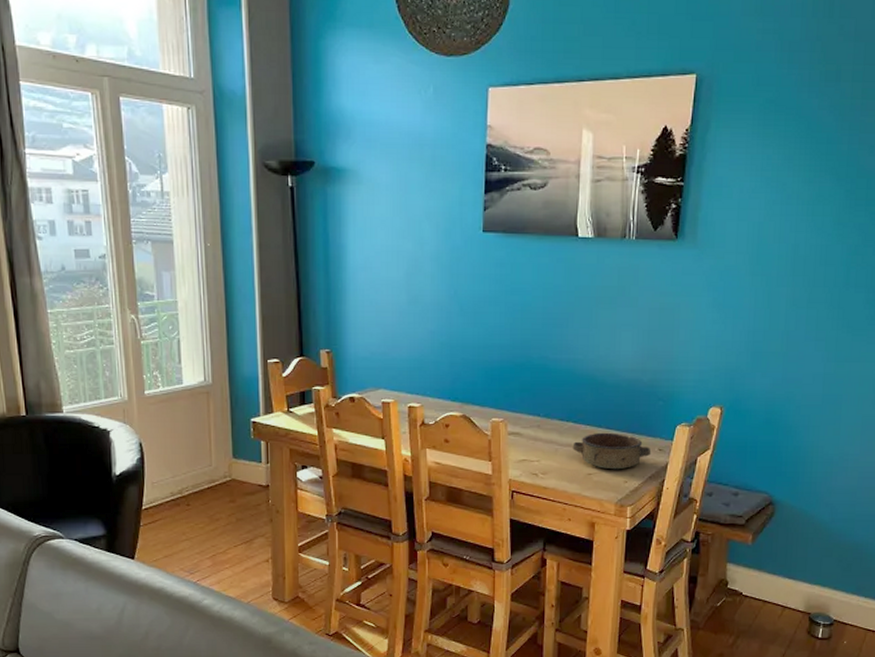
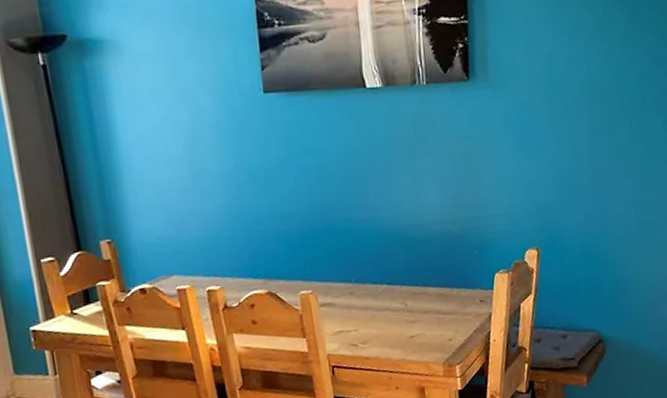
bowl: present [572,432,652,470] -> none [390,289,473,329]

